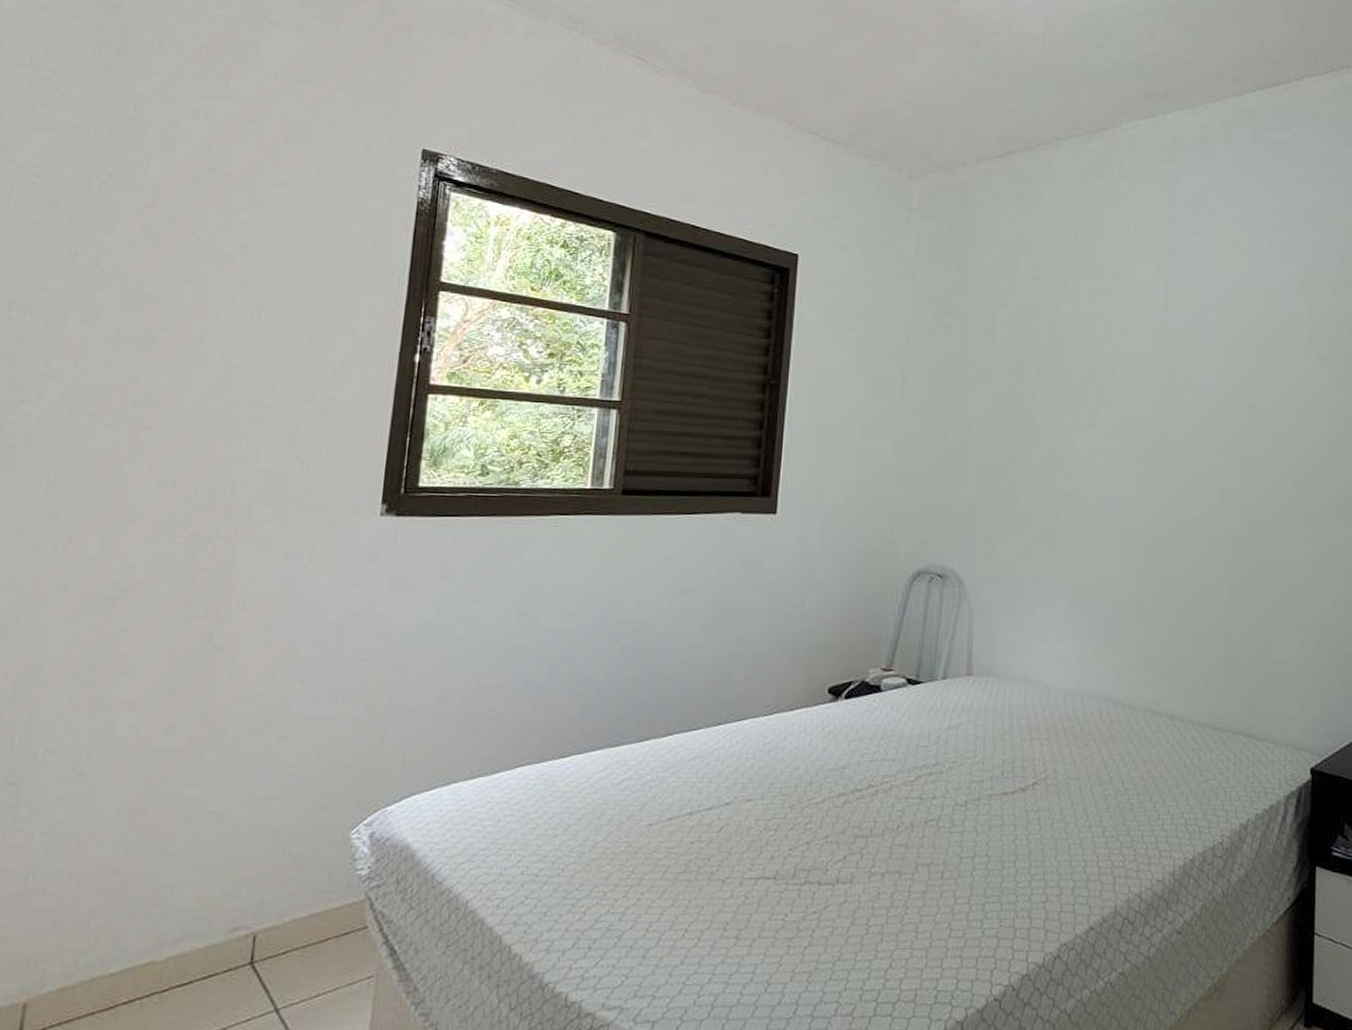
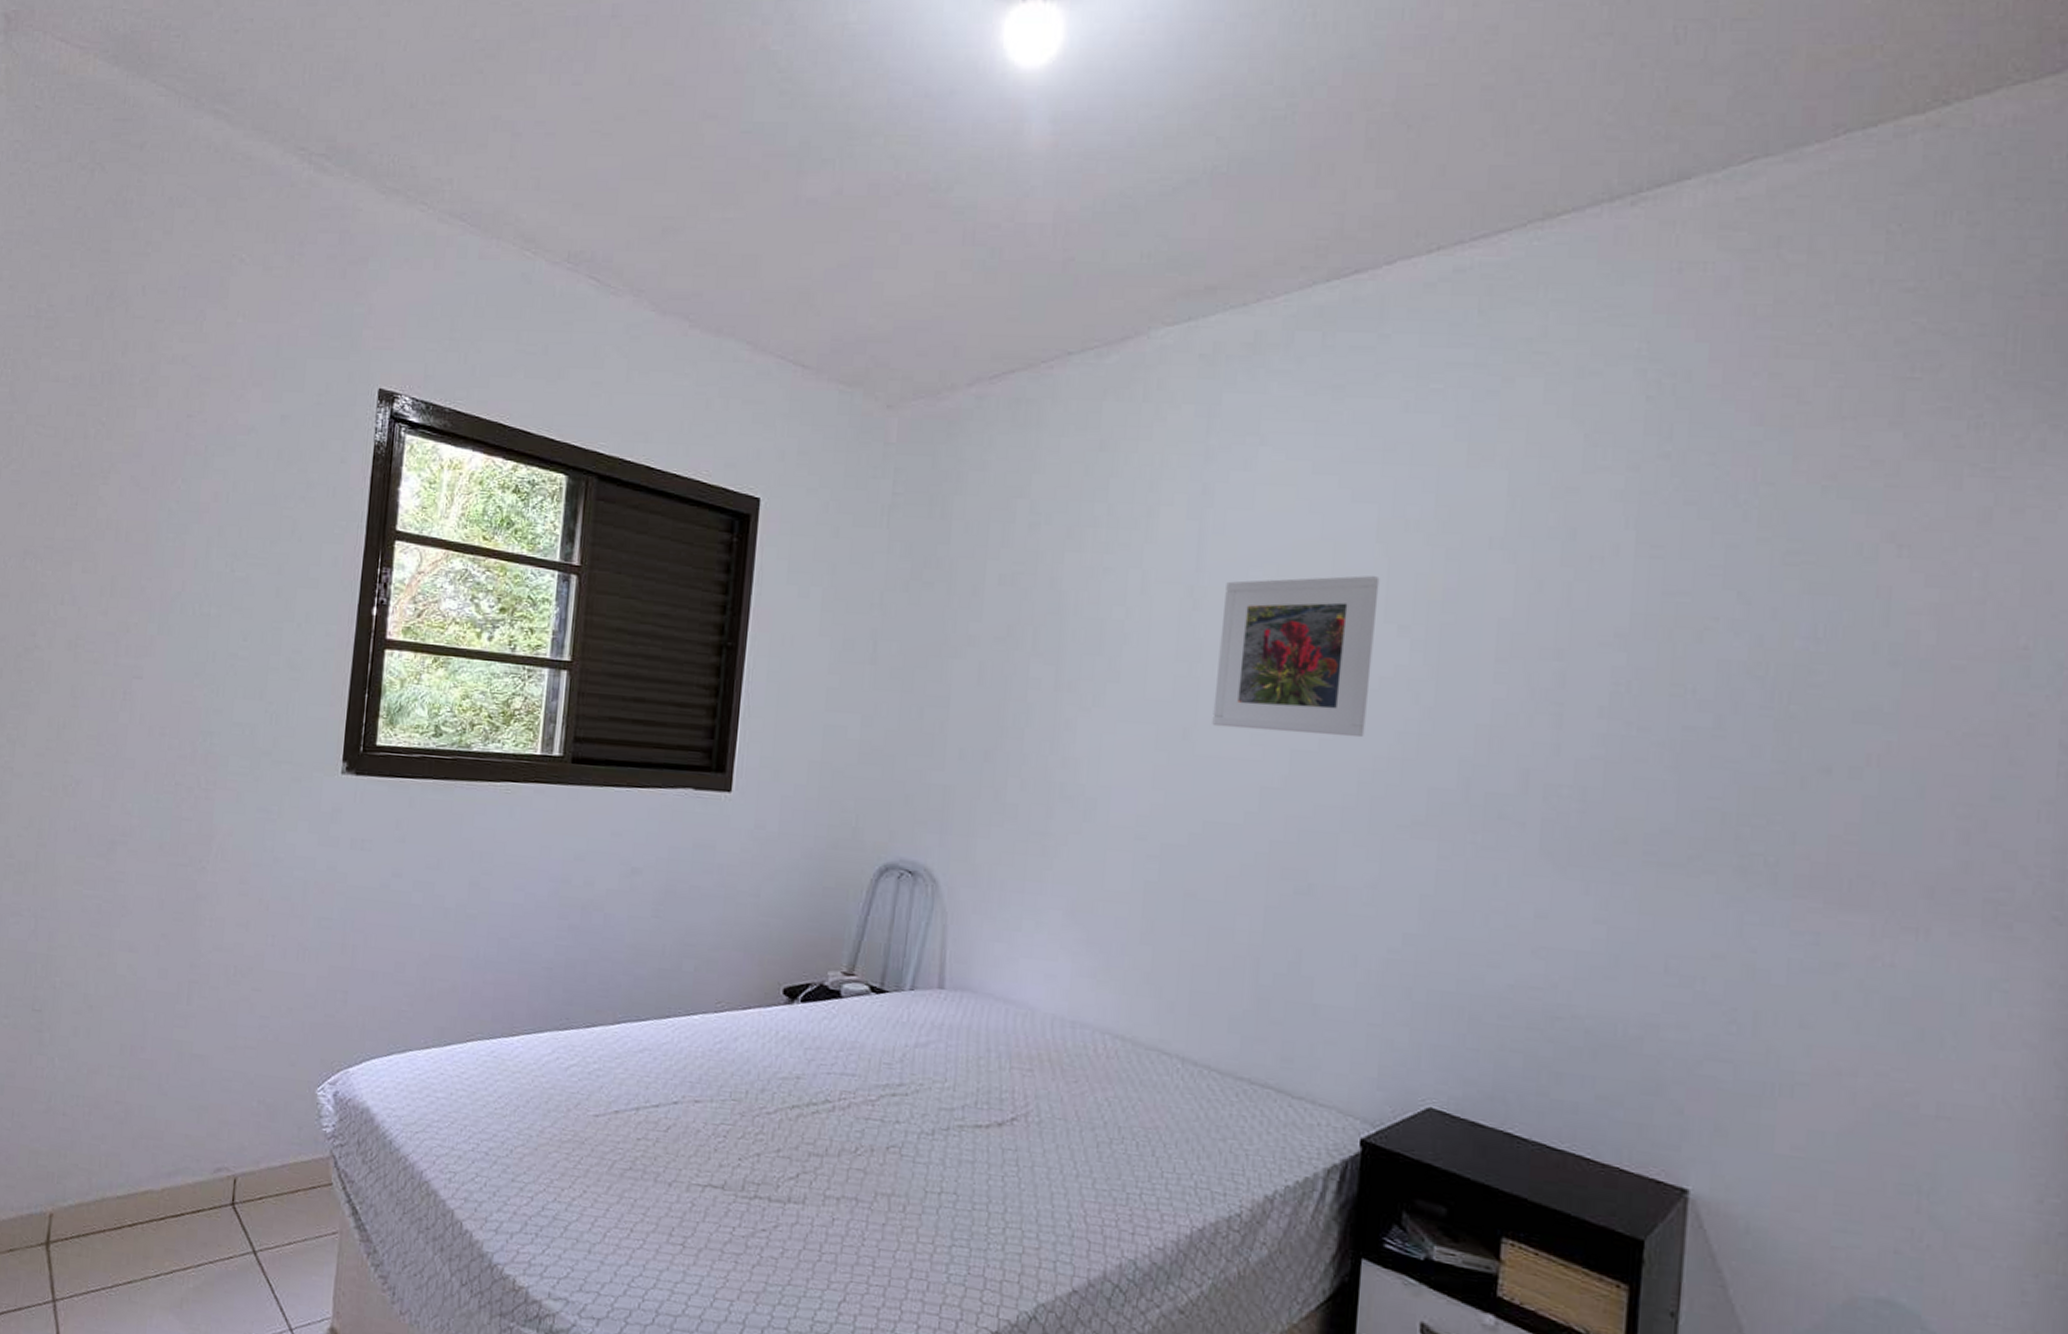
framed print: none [1183,318,1303,445] -> present [1212,576,1380,738]

